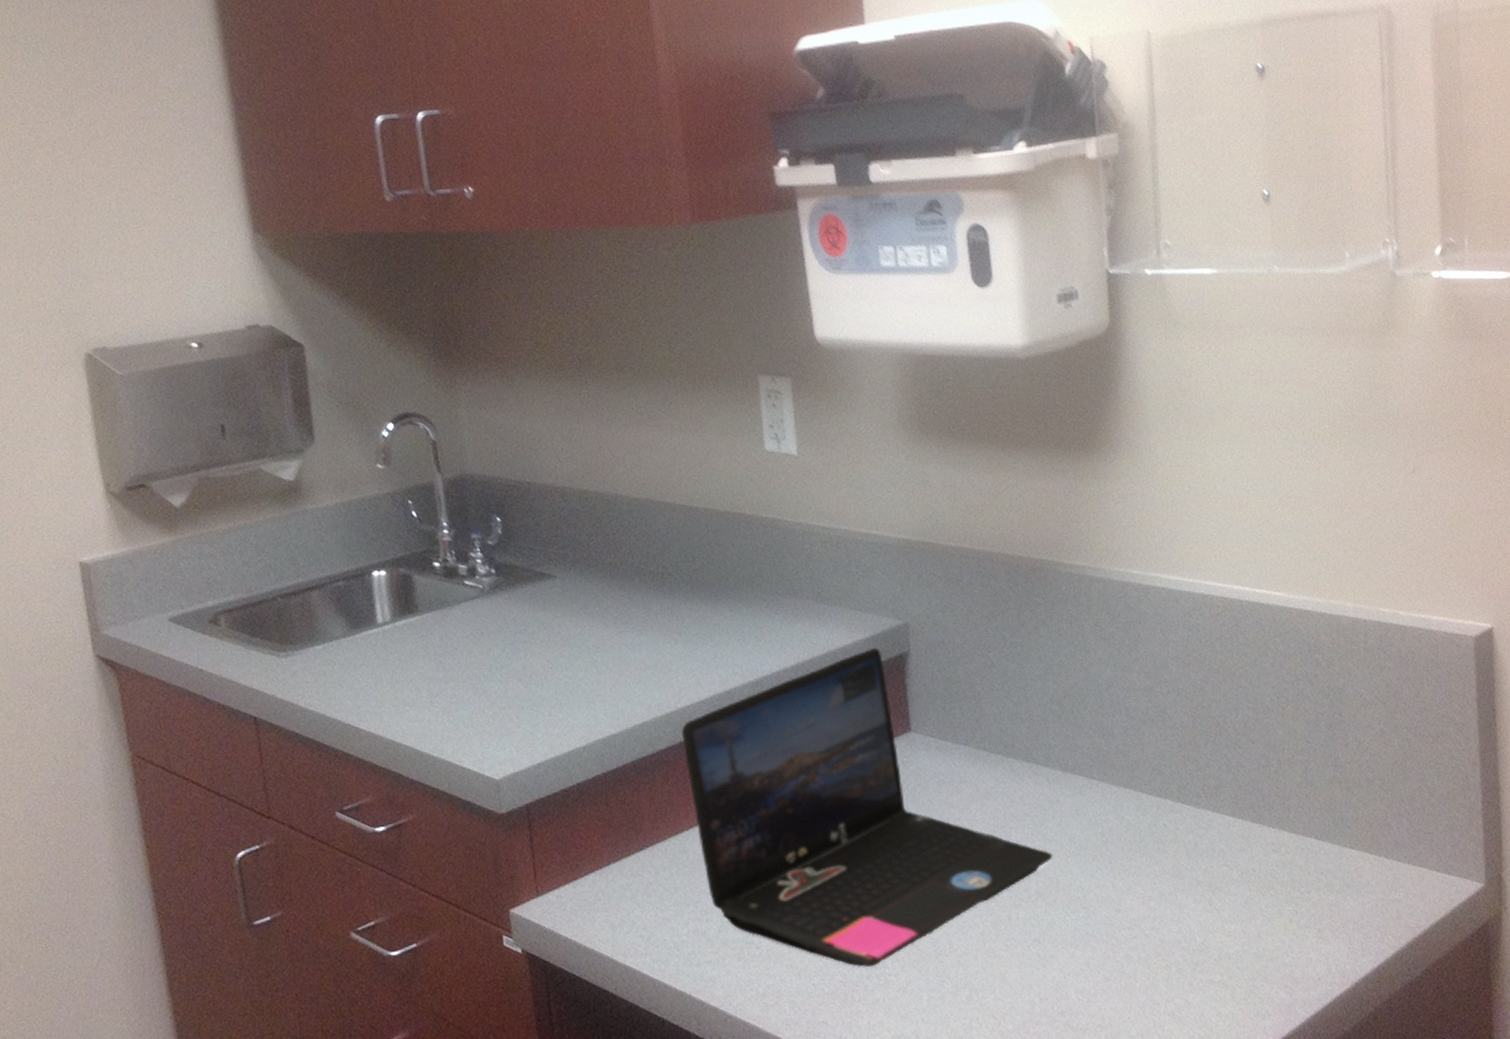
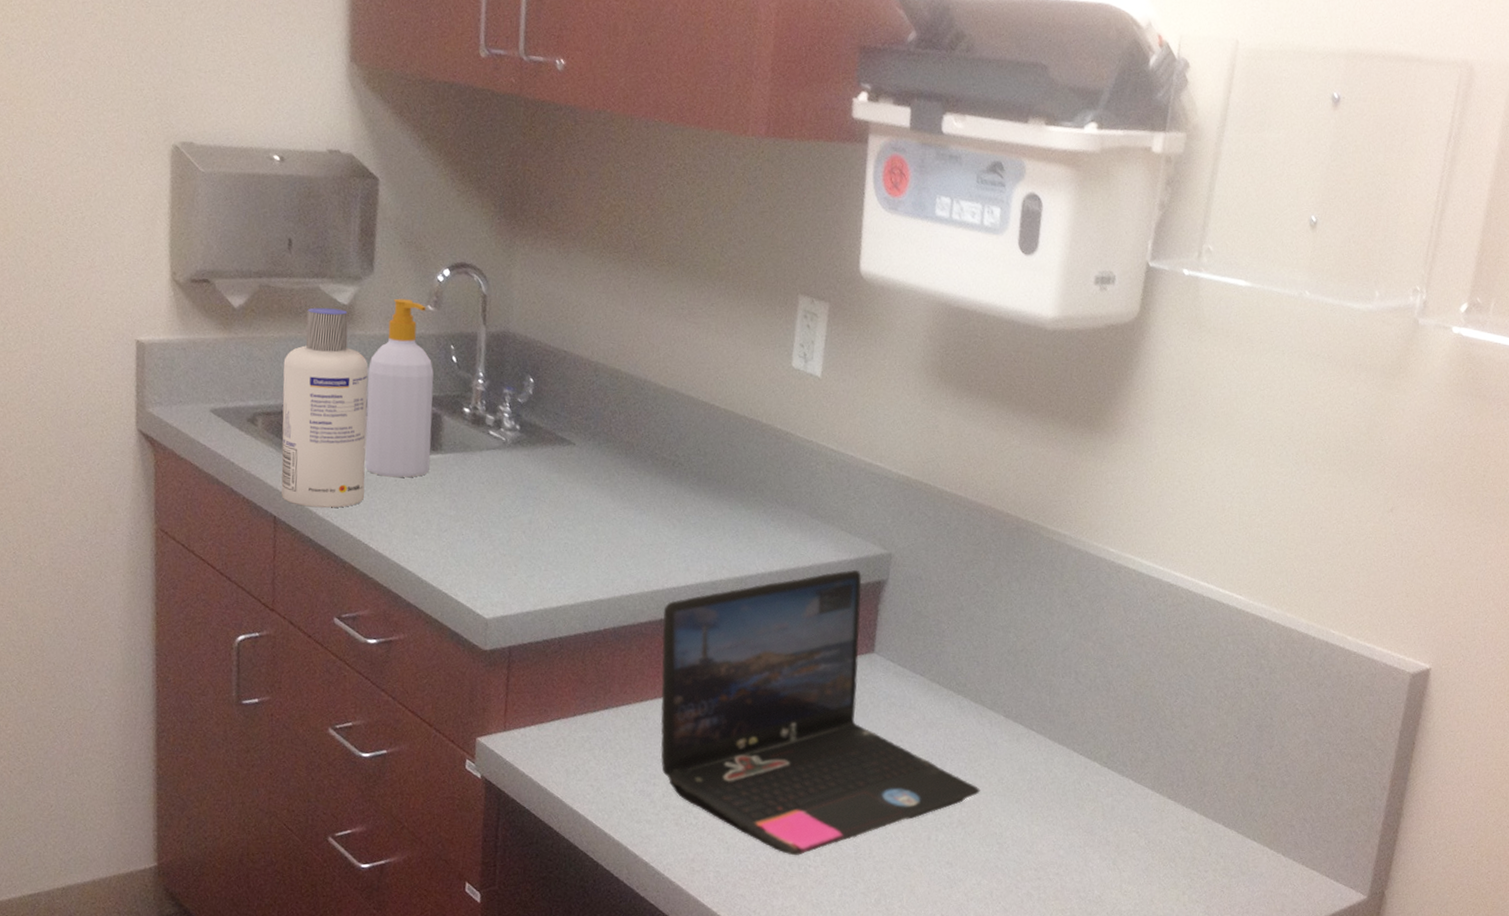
screw cap bottle: none [236,486,345,701] -> present [281,307,368,509]
soap bottle: none [326,462,409,652] -> present [364,298,434,478]

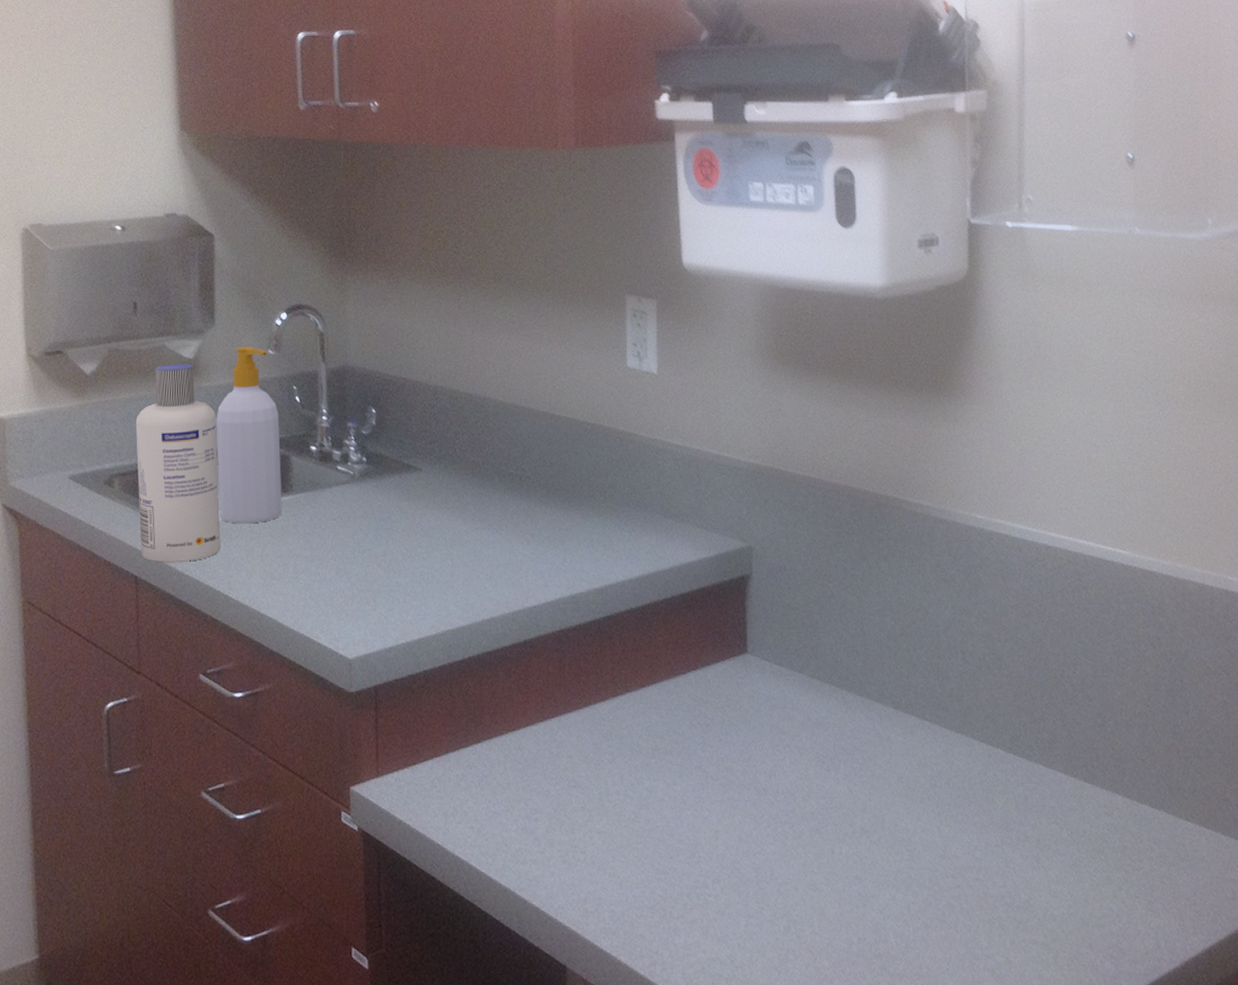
laptop: present [660,569,981,856] -> none [526,567,880,886]

